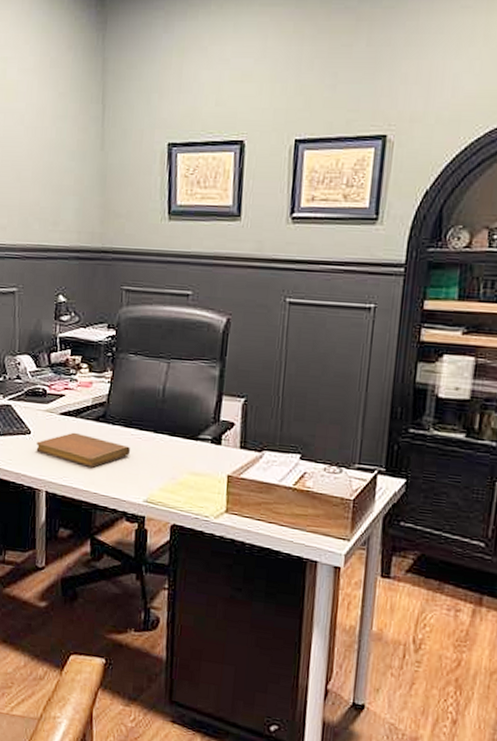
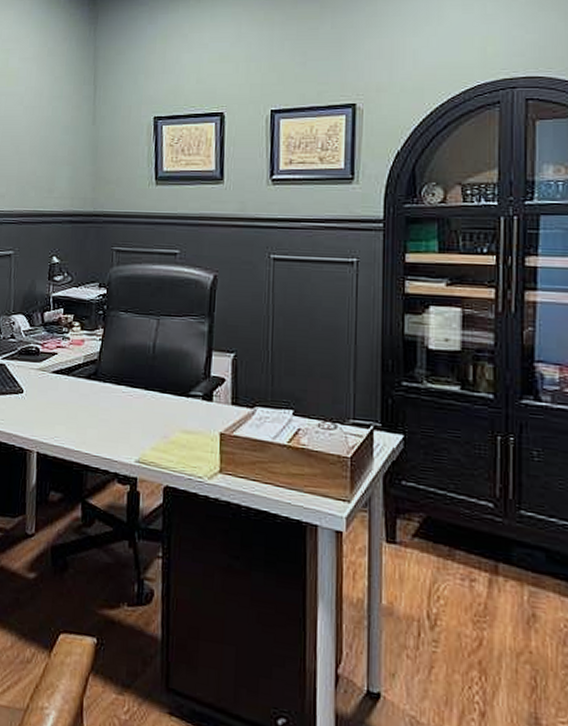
notebook: present [36,432,131,468] -> none [28,390,122,427]

